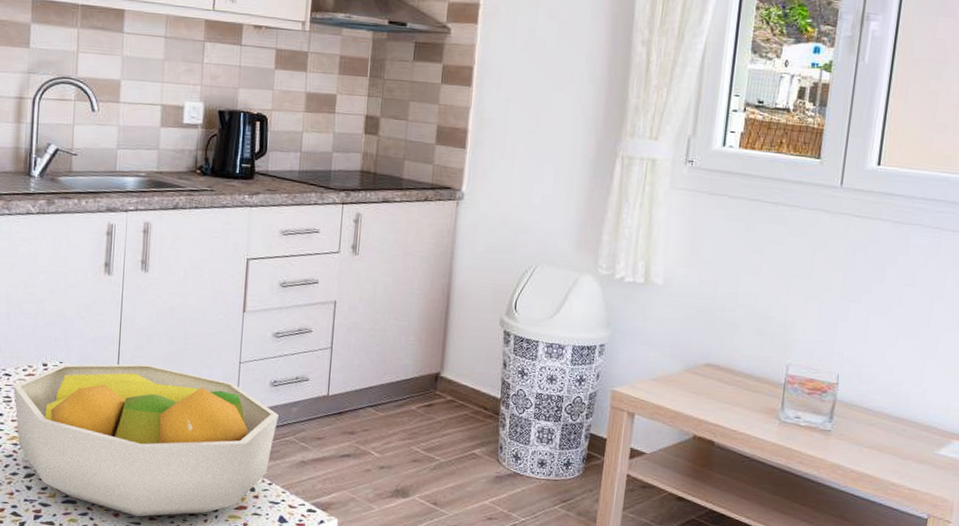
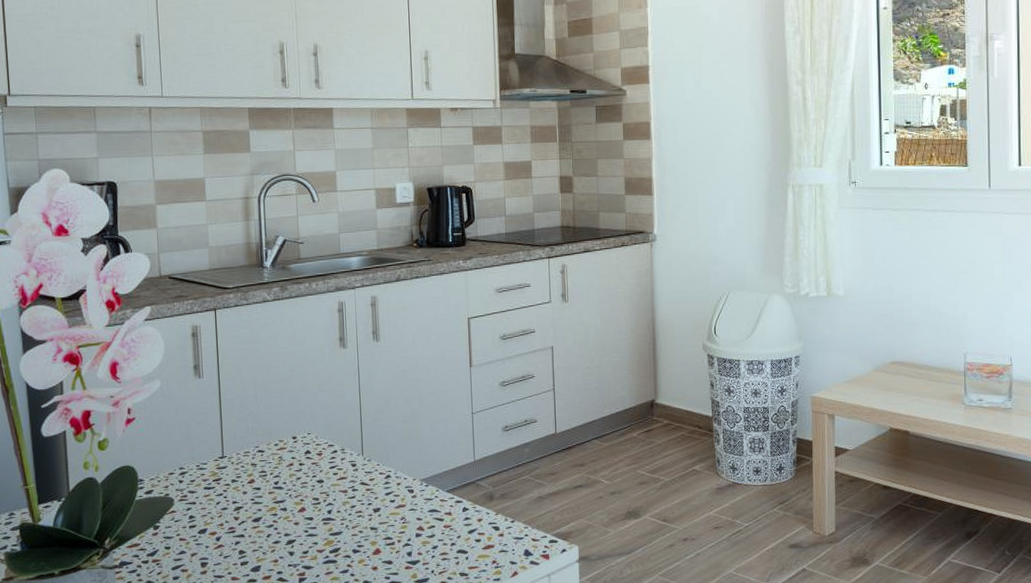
fruit bowl: present [13,363,279,517] -> none [267,425,513,568]

